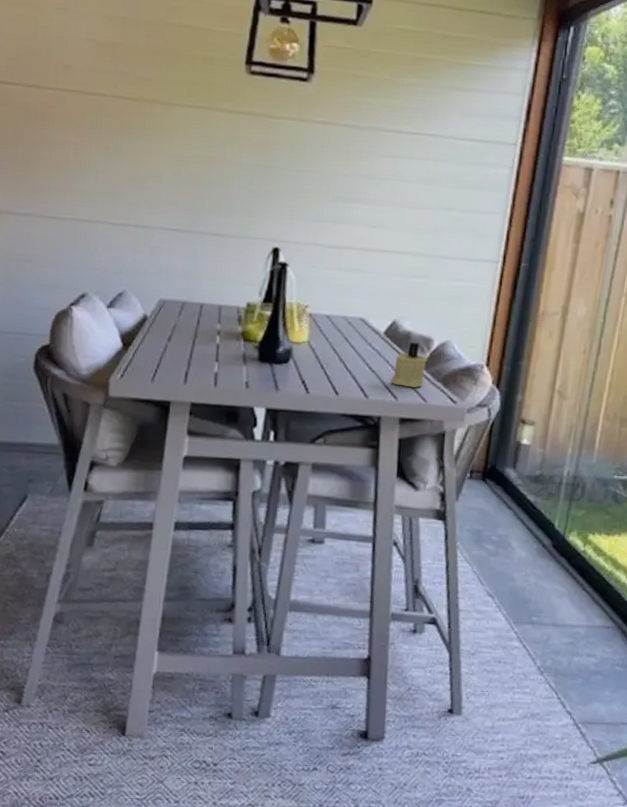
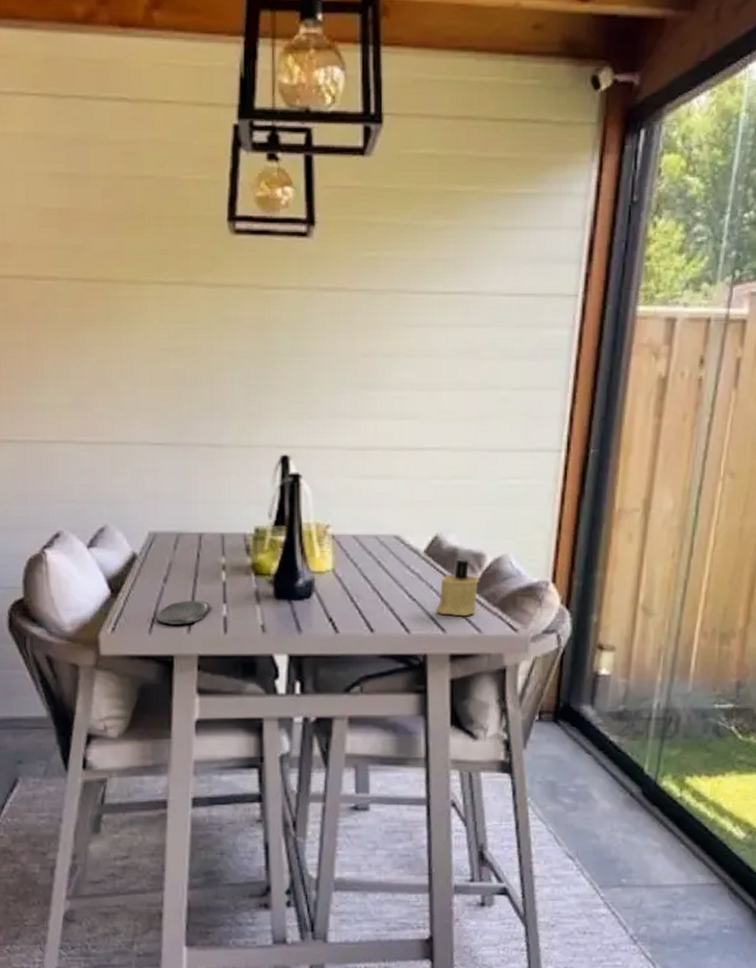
oval tray: none [158,357,206,377] -> present [156,601,212,624]

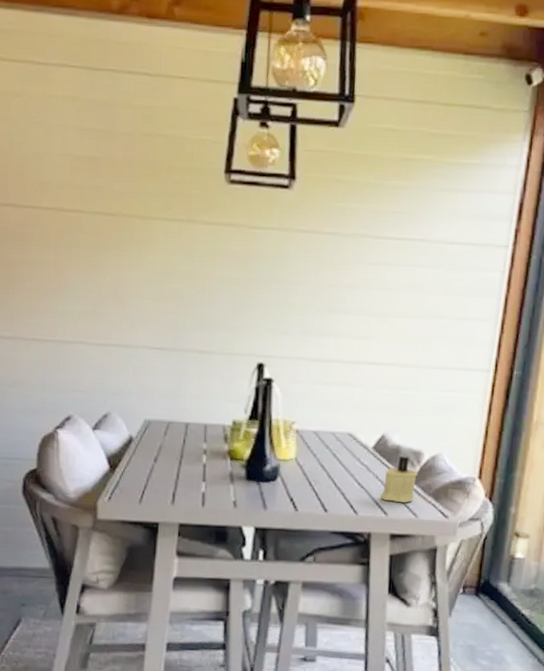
oval tray: present [156,601,212,624] -> none [146,478,193,497]

